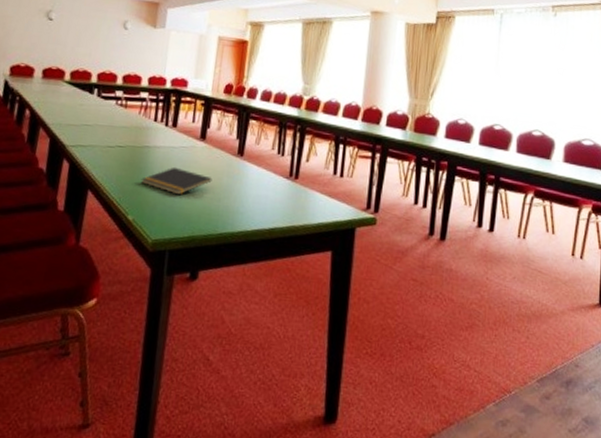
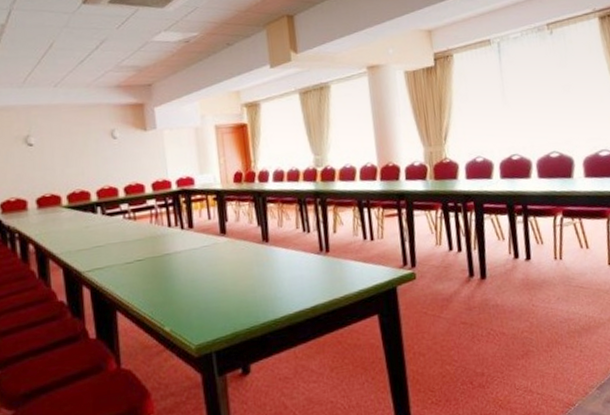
notepad: present [141,166,212,195] -> none [169,268,243,296]

